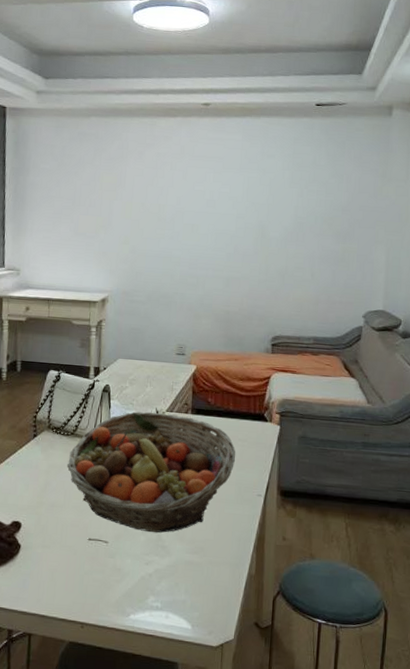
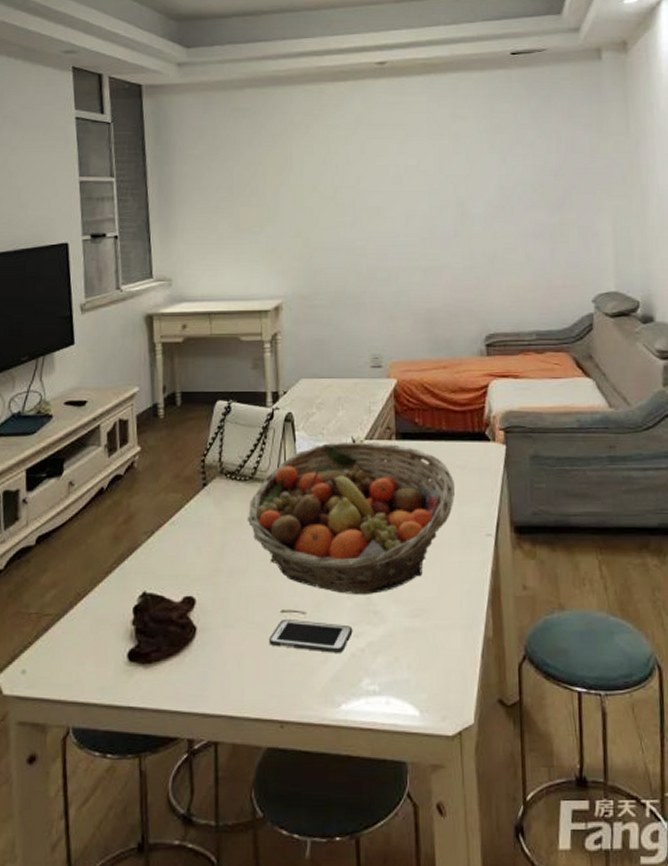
cell phone: none [77,545,144,576] -> present [269,618,353,653]

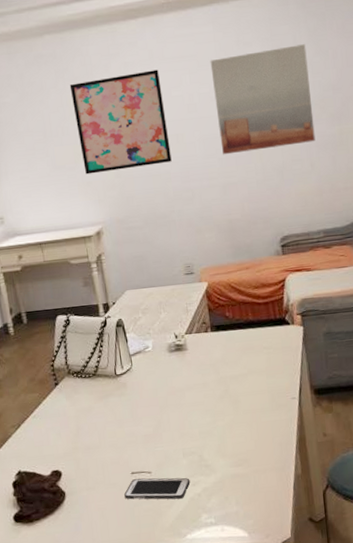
fruit basket: present [247,442,456,595] -> none [94,335,264,455]
wall art: none [265,135,369,241] -> present [69,69,172,175]
wall art: none [421,125,532,235] -> present [210,44,316,155]

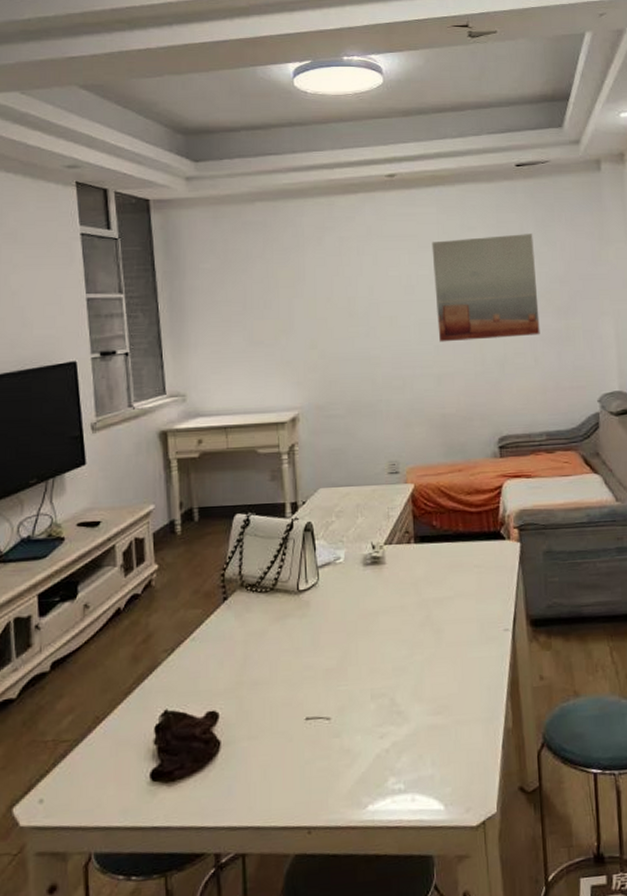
wall art: present [69,69,172,175] -> none [277,247,383,353]
cell phone: present [124,477,190,500] -> none [294,726,377,756]

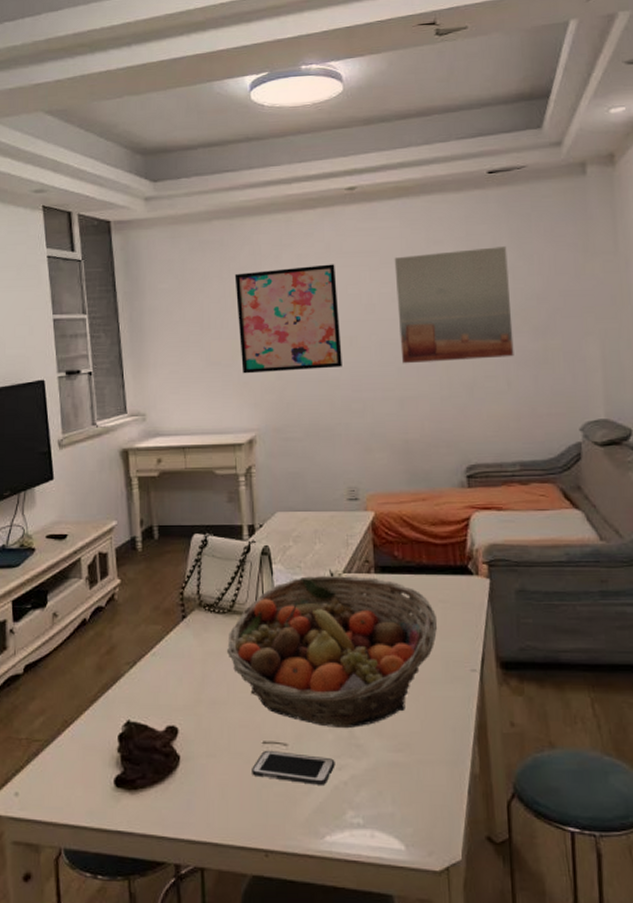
fruit basket: none [268,547,474,697] -> present [226,575,438,729]
wall art: none [277,247,383,353] -> present [234,264,342,374]
cell phone: none [294,726,377,756] -> present [252,750,335,785]

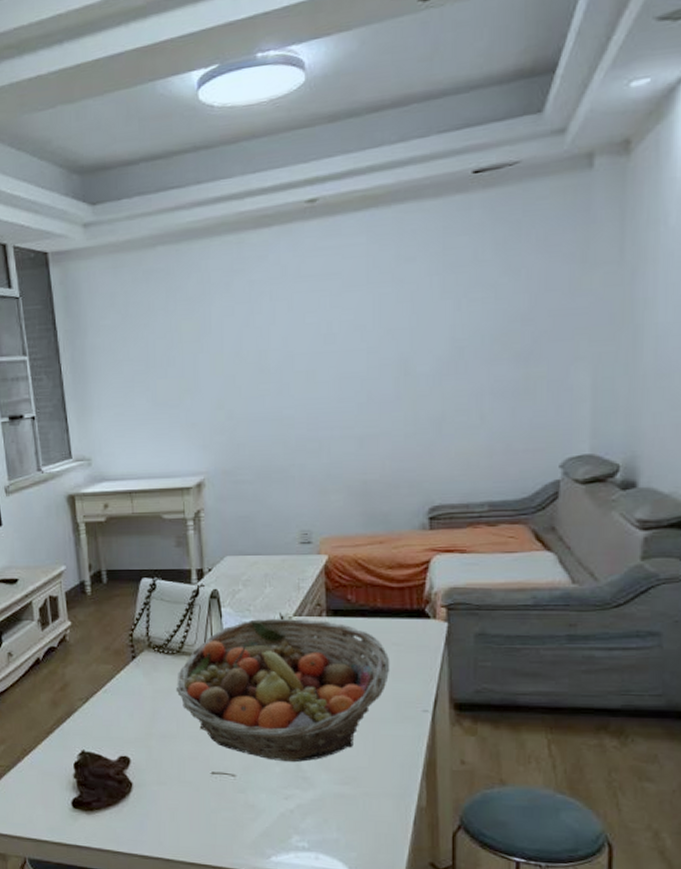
wall art: present [234,264,342,374] -> none [181,290,297,414]
cell phone: present [252,750,335,785] -> none [201,779,282,812]
wall art: present [394,246,514,364] -> none [359,260,491,399]

